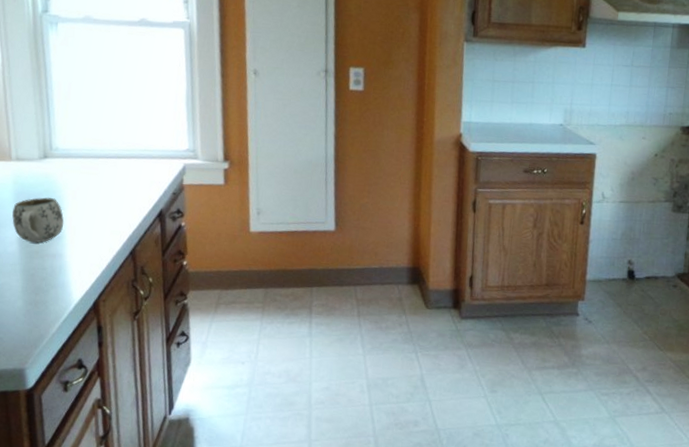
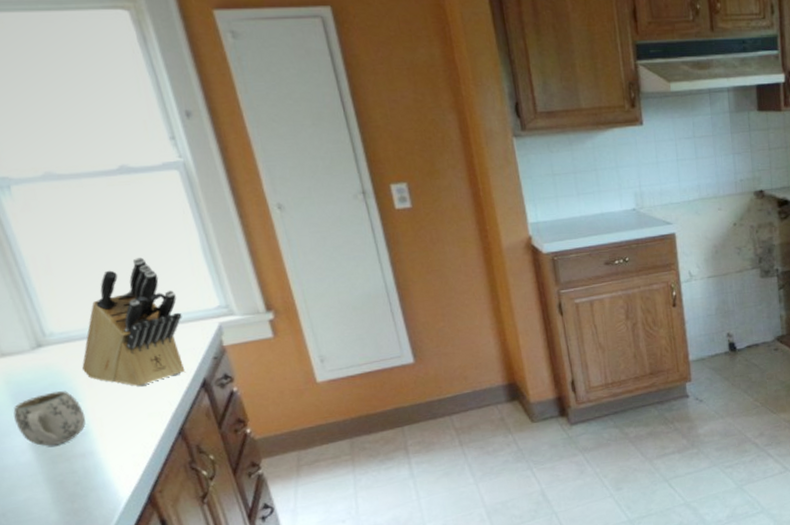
knife block: none [72,97,157,207] -> present [82,257,184,387]

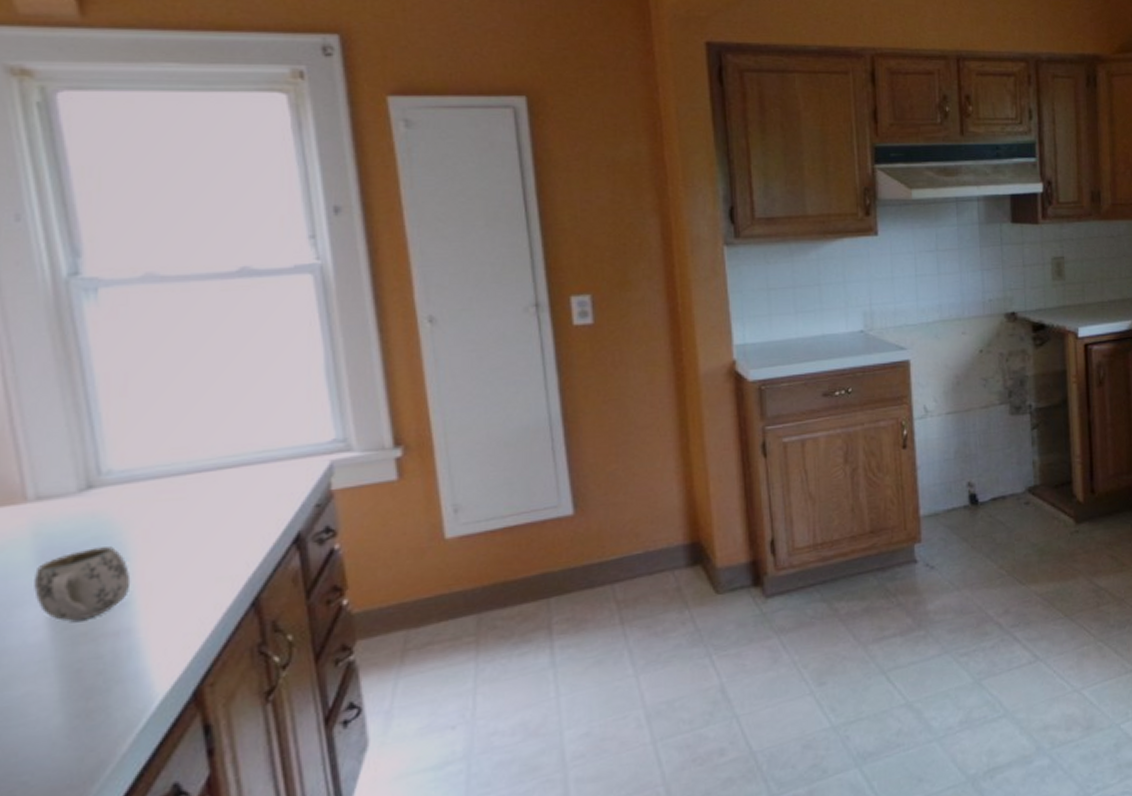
knife block: present [82,257,184,387] -> none [141,378,284,542]

